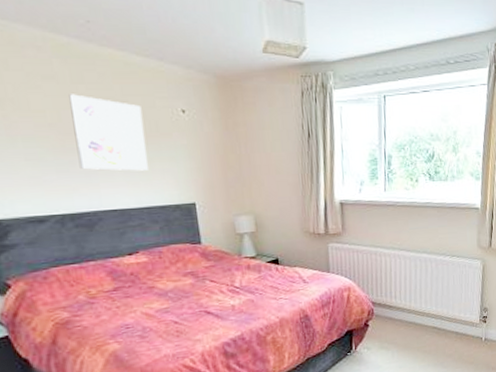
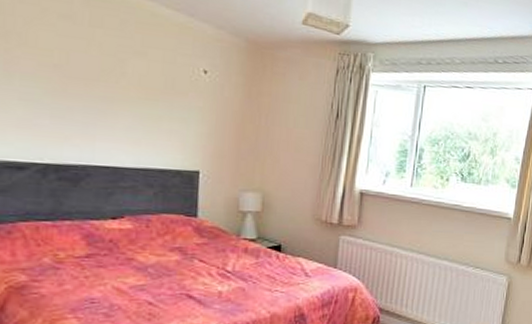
wall art: present [68,94,148,171] -> none [78,37,160,129]

